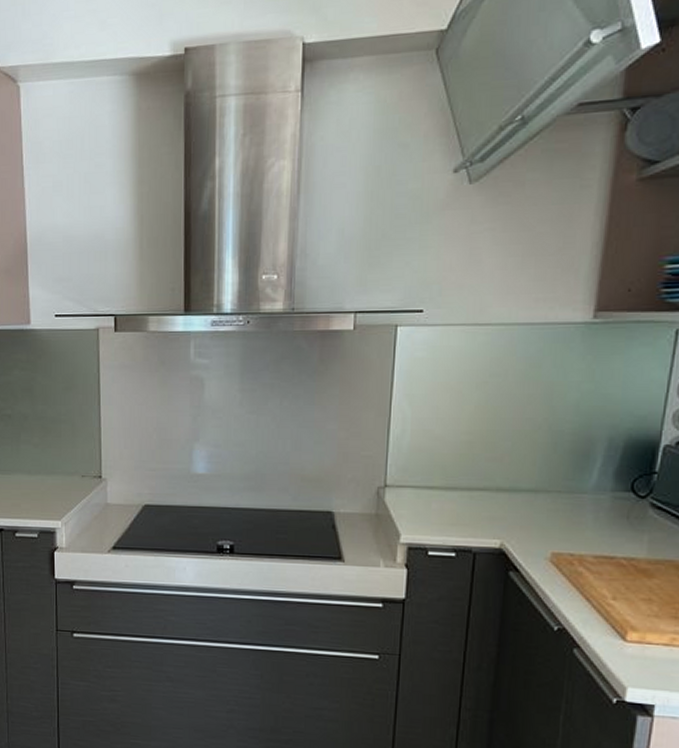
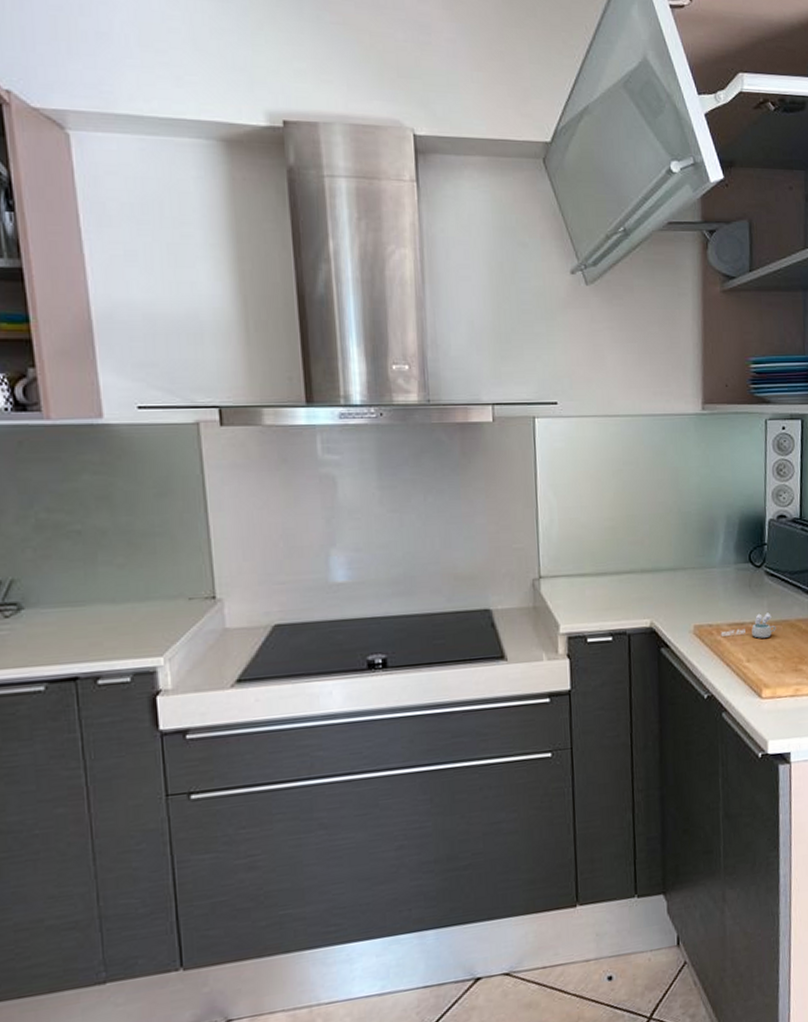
cup: none [583,549,656,577] -> present [721,612,776,638]

